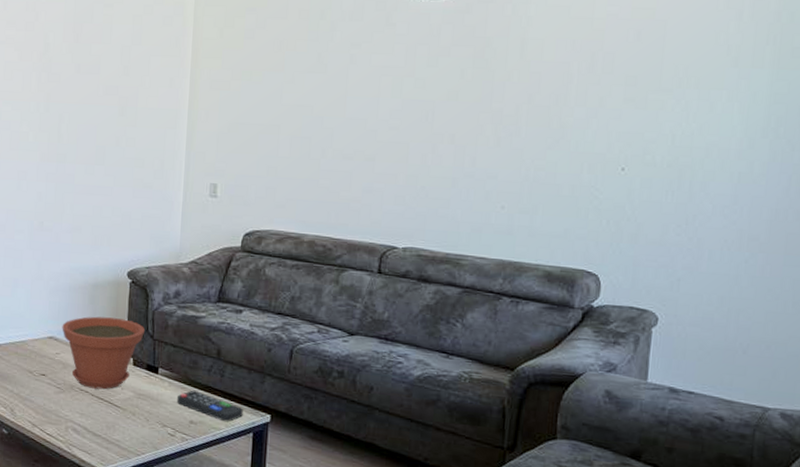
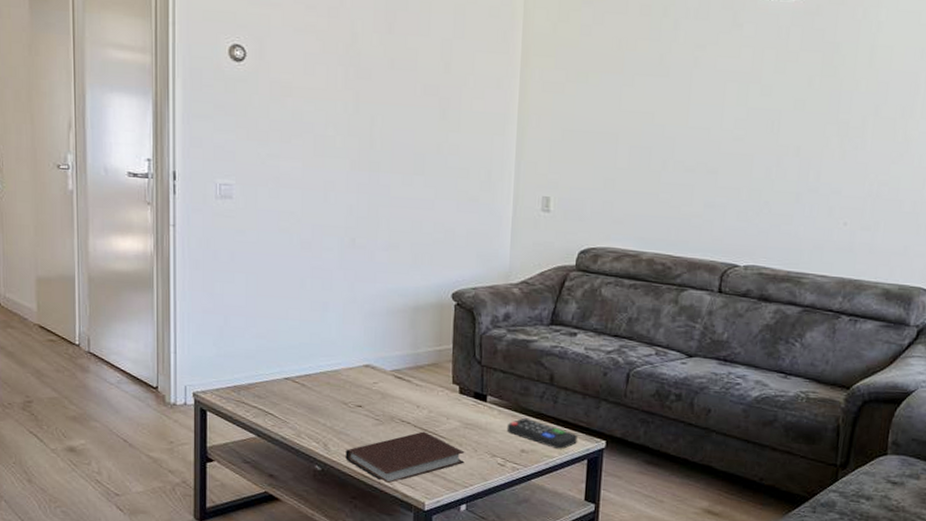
notebook: none [29,400,138,449] -> present [345,431,465,484]
plant pot: present [62,316,145,390] -> none [379,342,471,420]

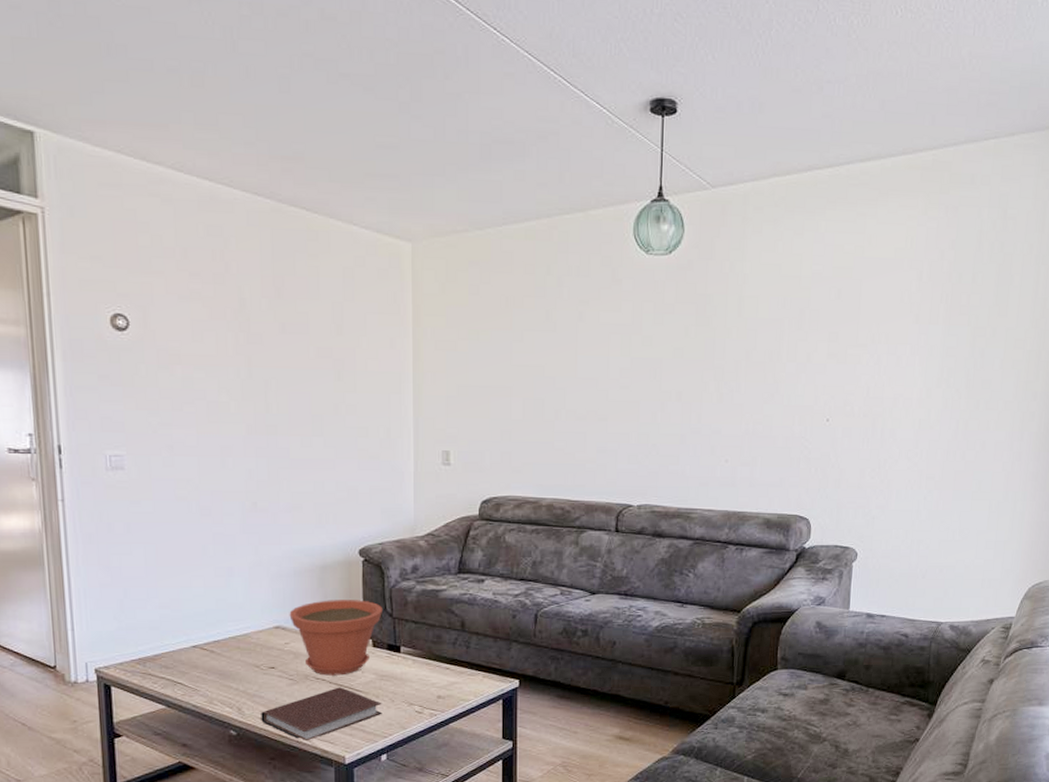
plant pot: none [379,342,471,420] -> present [289,600,382,676]
remote control: present [506,417,577,450] -> none [422,664,491,693]

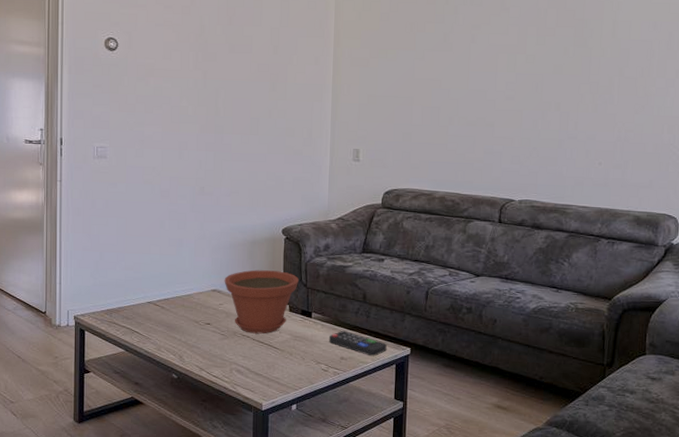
notebook: present [261,687,382,741] -> none [197,344,295,388]
remote control: none [422,664,491,693] -> present [328,330,387,357]

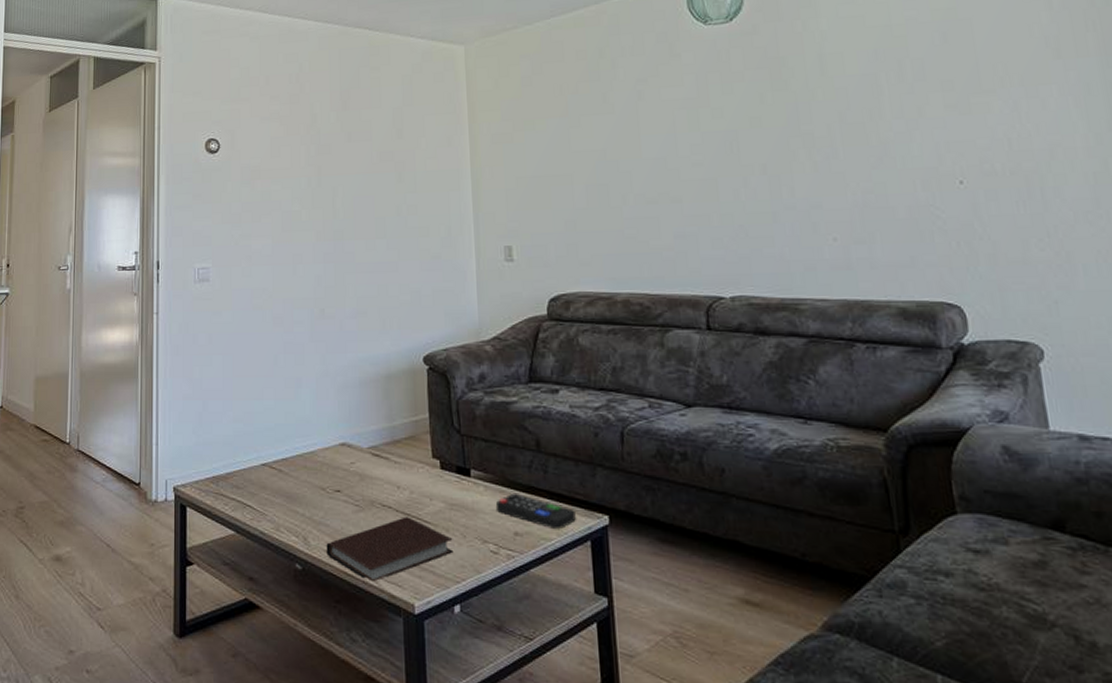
notebook: none [197,344,295,388] -> present [326,516,454,582]
plant pot: present [224,270,299,334] -> none [355,413,449,503]

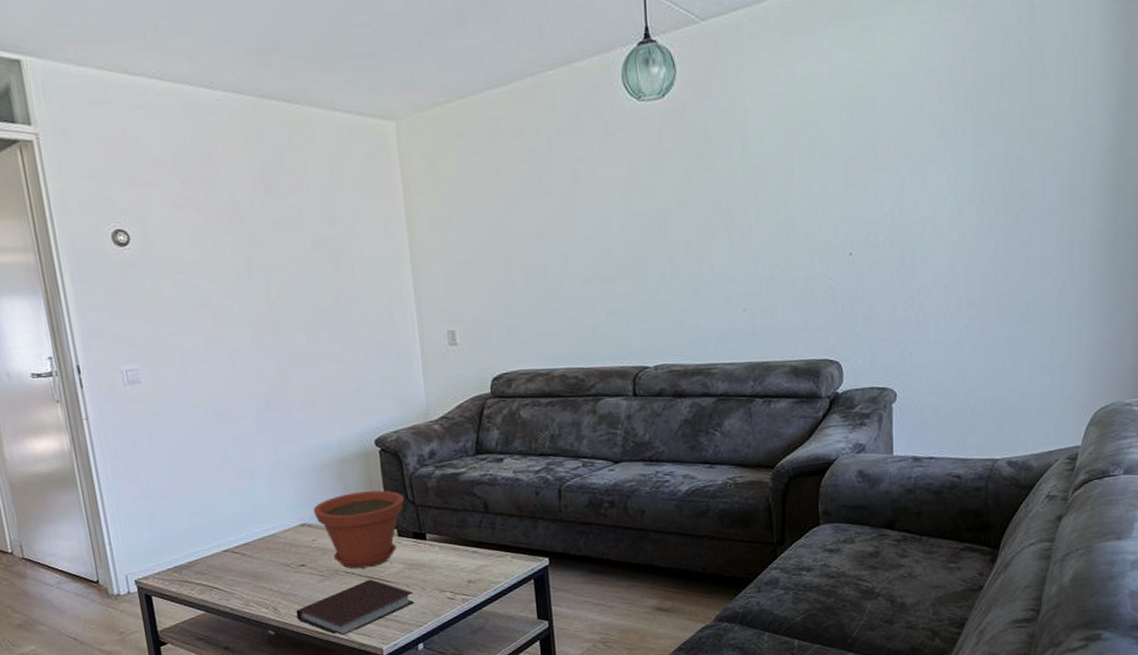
plant pot: none [355,413,449,503] -> present [313,490,404,569]
remote control: present [495,493,576,530] -> none [450,549,521,575]

